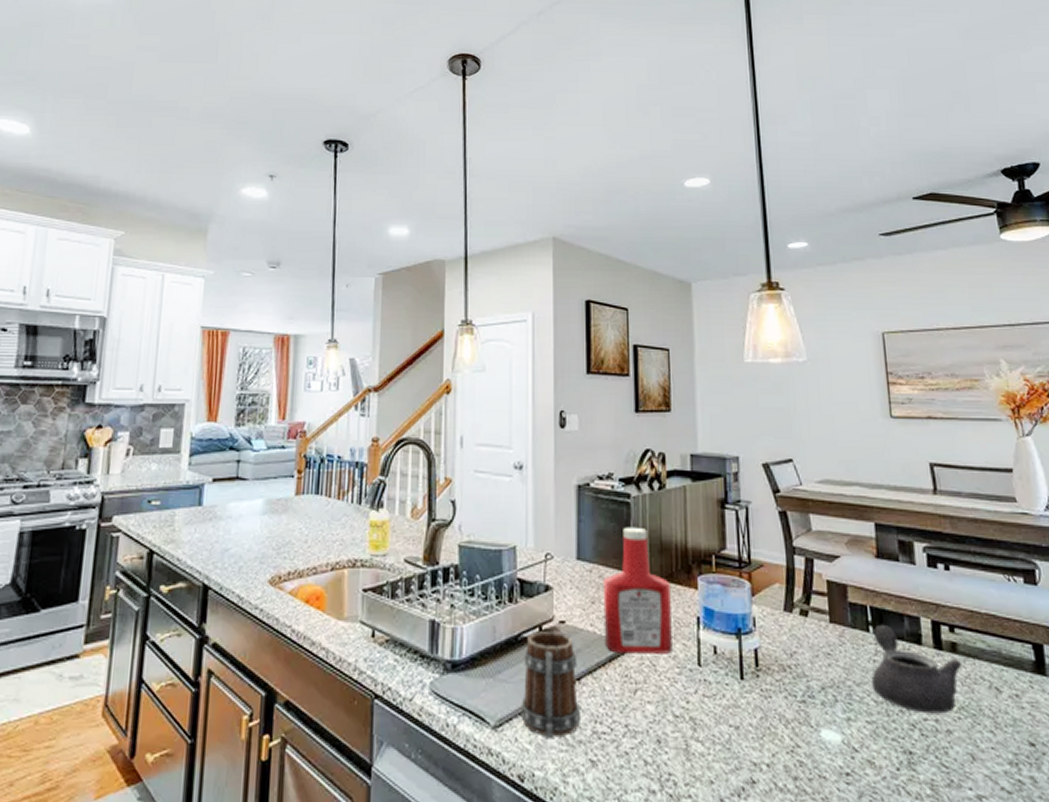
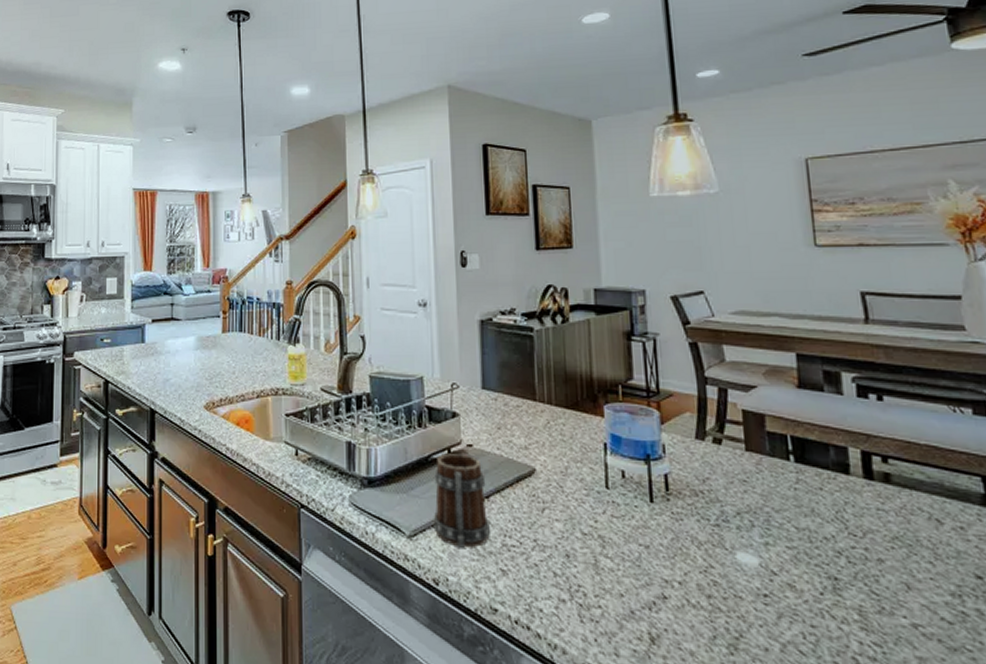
ketchup bottle: present [603,526,673,654] -> none [508,358,580,477]
teapot: present [871,624,963,714] -> none [792,453,897,543]

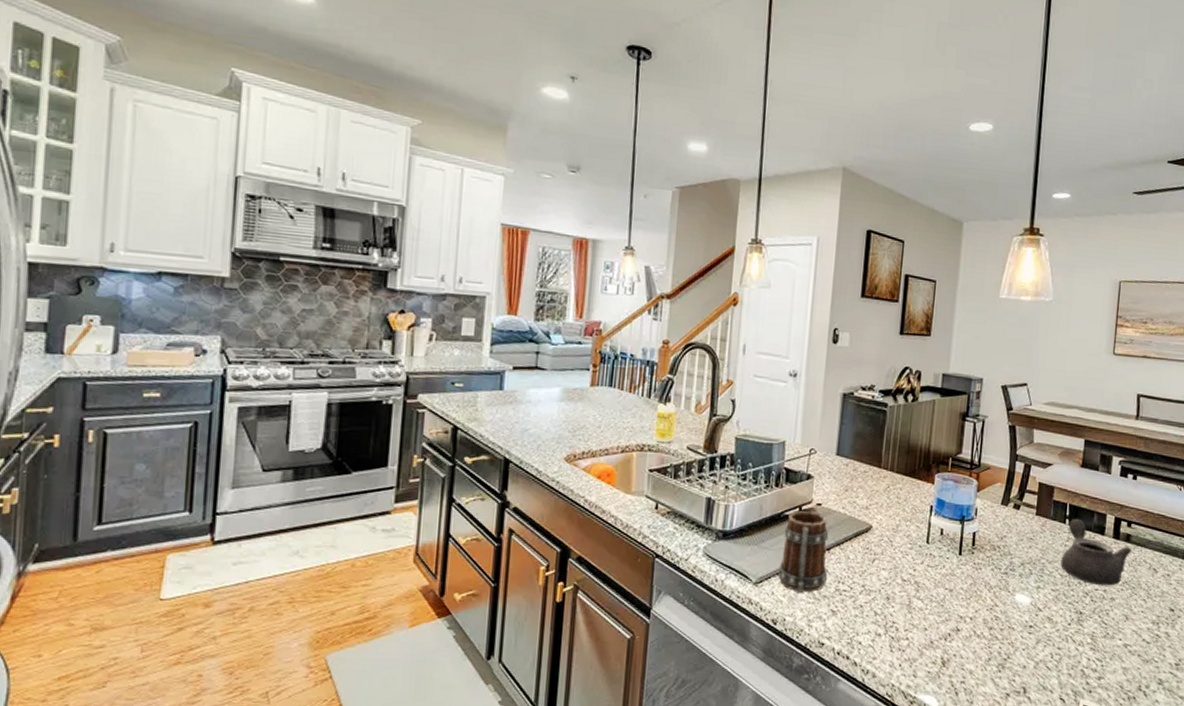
teapot: none [792,453,897,543] -> present [1060,518,1132,586]

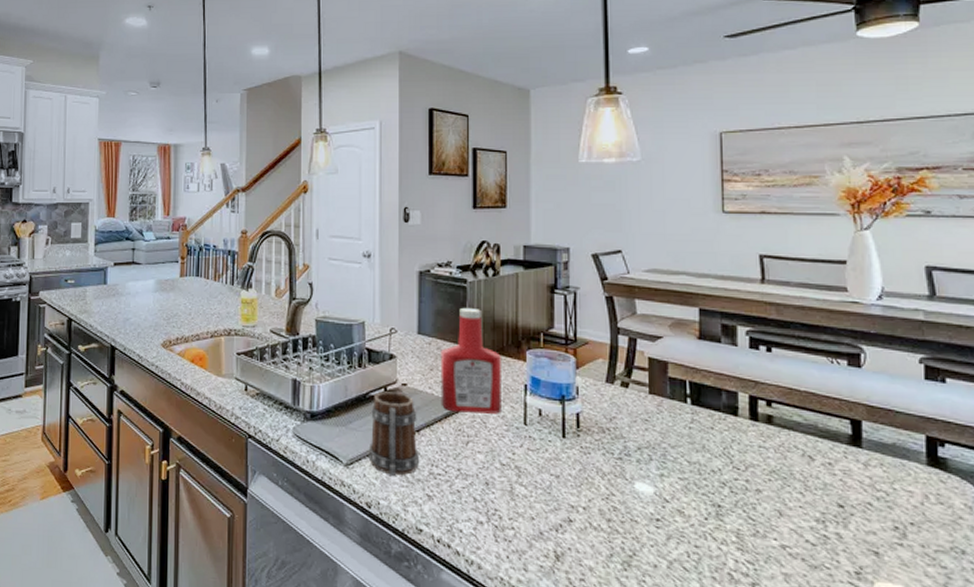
ketchup bottle: none [852,430,912,533] -> present [440,307,501,414]
teapot: present [1060,518,1132,586] -> none [686,396,777,476]

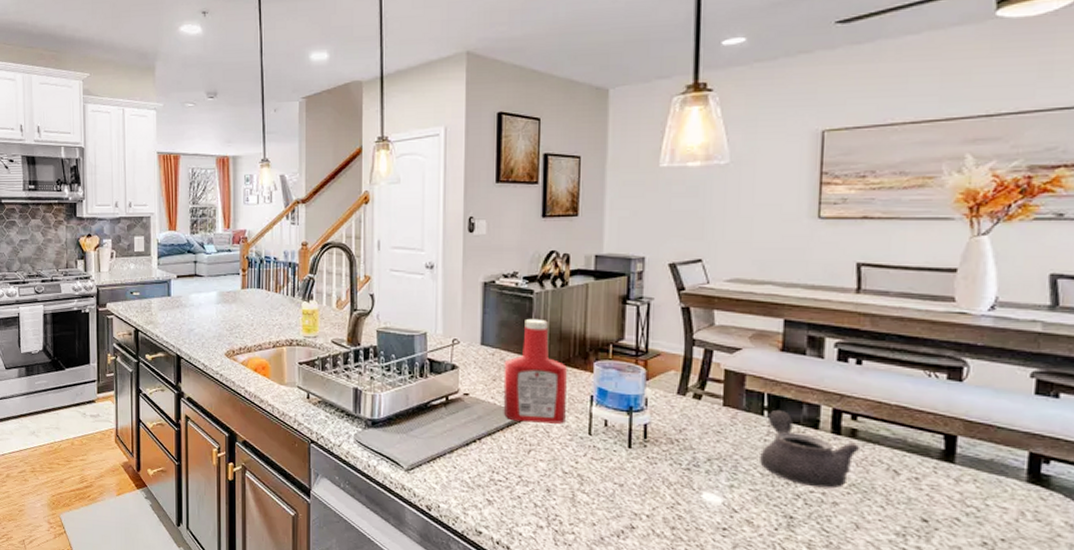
mug: present [368,391,420,476] -> none [429,401,481,481]
teapot: none [686,396,777,476] -> present [760,409,861,489]

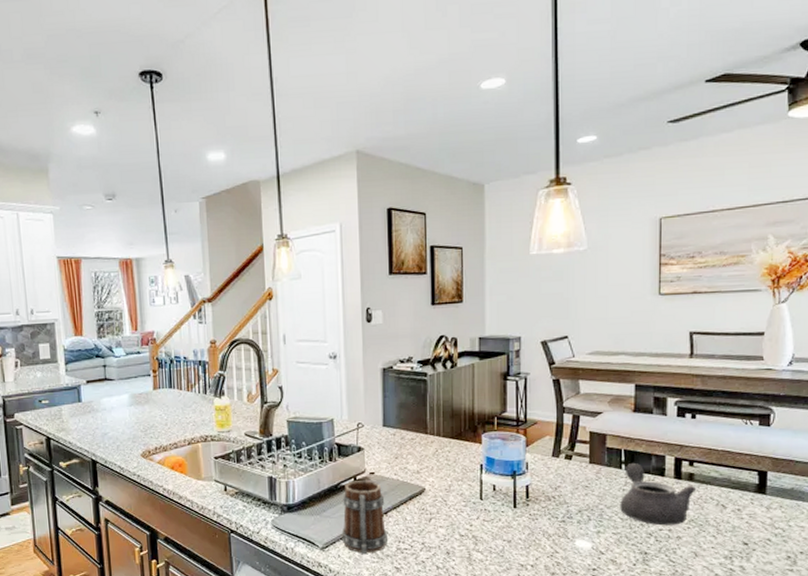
mug: none [429,401,481,481] -> present [341,480,389,554]
ketchup bottle: present [503,318,567,424] -> none [404,398,460,494]

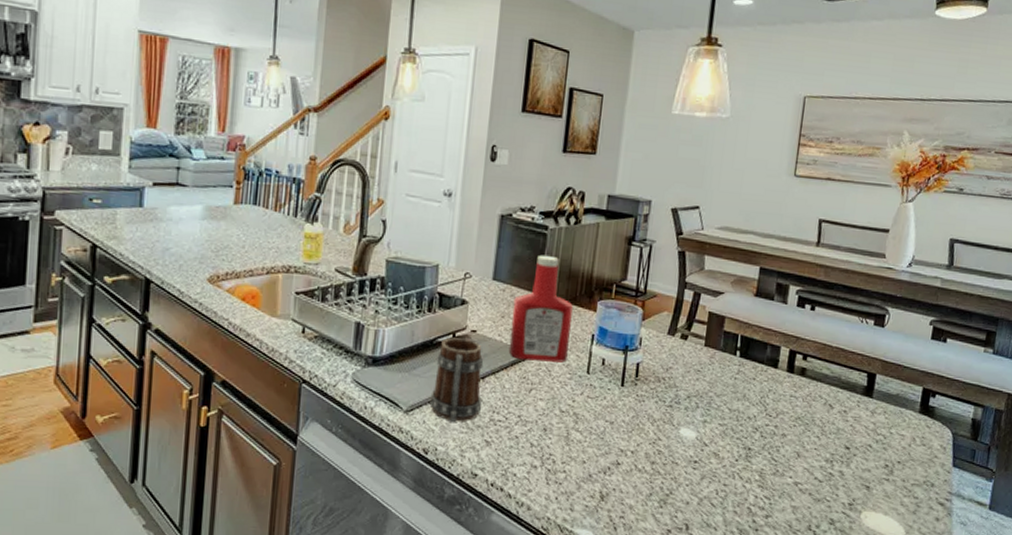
ketchup bottle: none [404,398,460,494] -> present [508,254,573,363]
teapot: present [620,462,697,526] -> none [729,350,807,422]

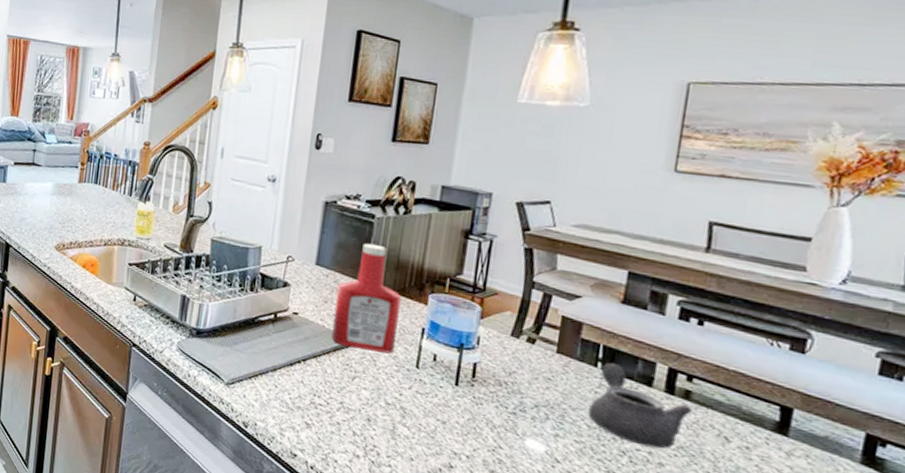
mug: present [429,337,484,422] -> none [250,317,305,402]
teapot: none [729,350,807,422] -> present [588,362,693,449]

